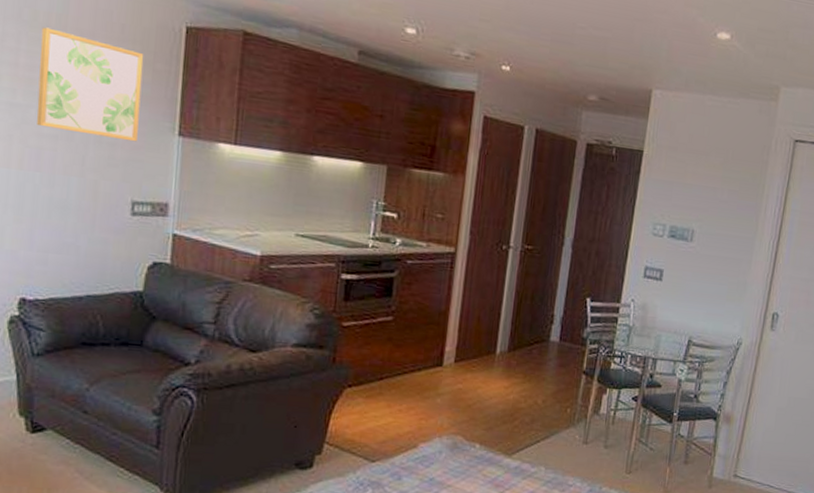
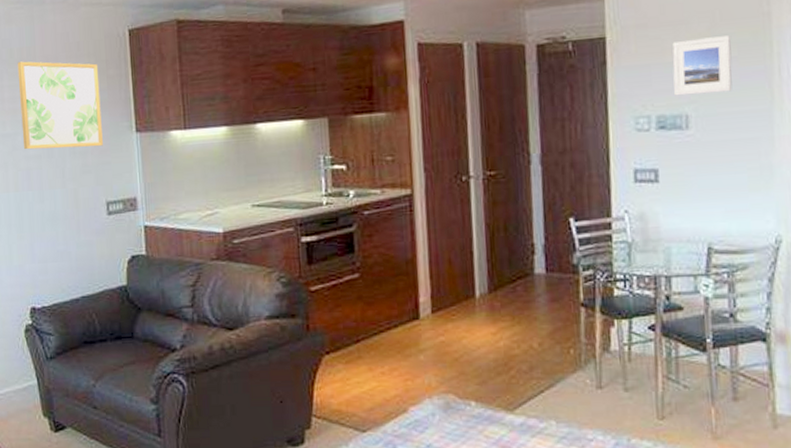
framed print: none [687,168,737,218] -> present [672,36,733,96]

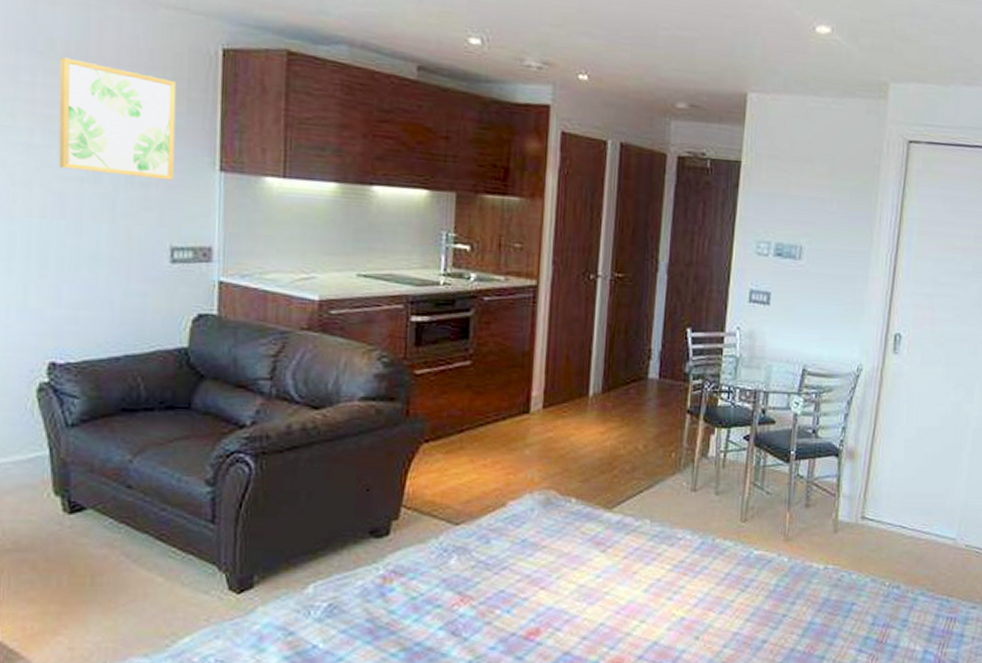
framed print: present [672,36,733,96] -> none [793,177,847,231]

